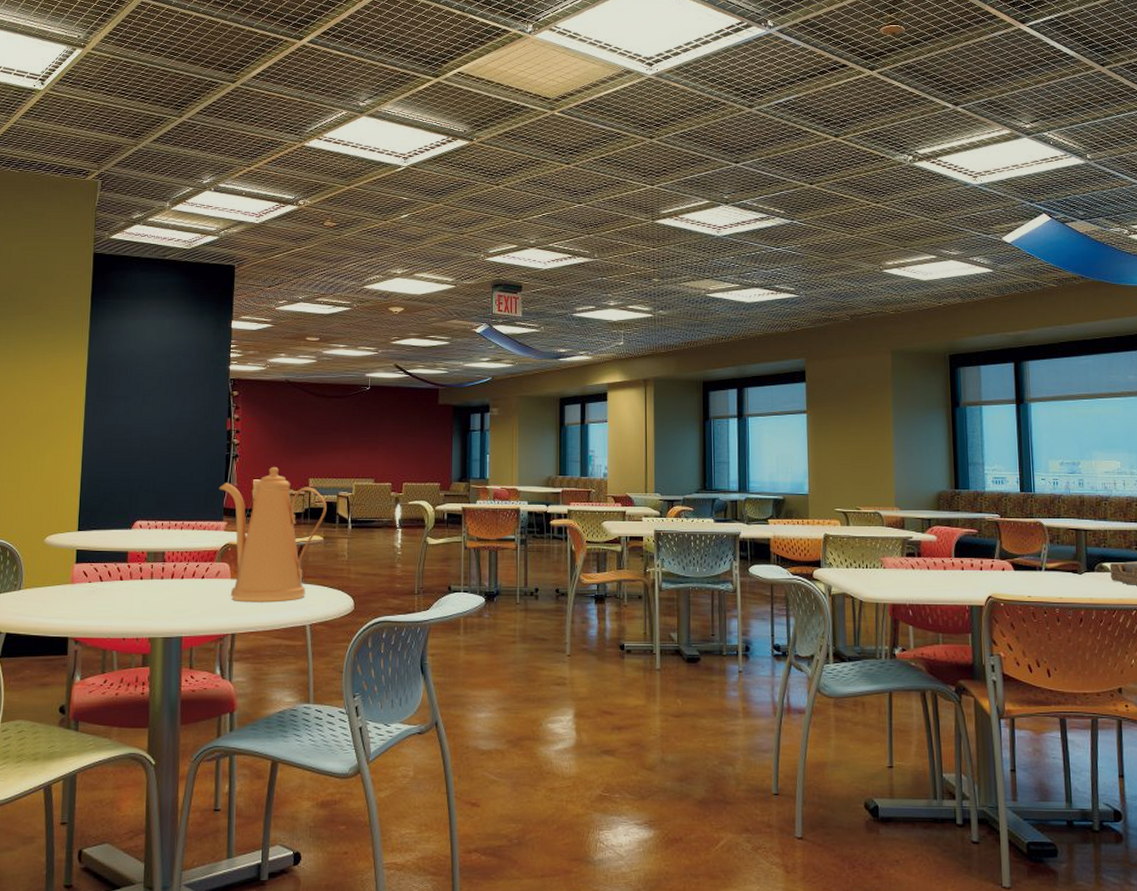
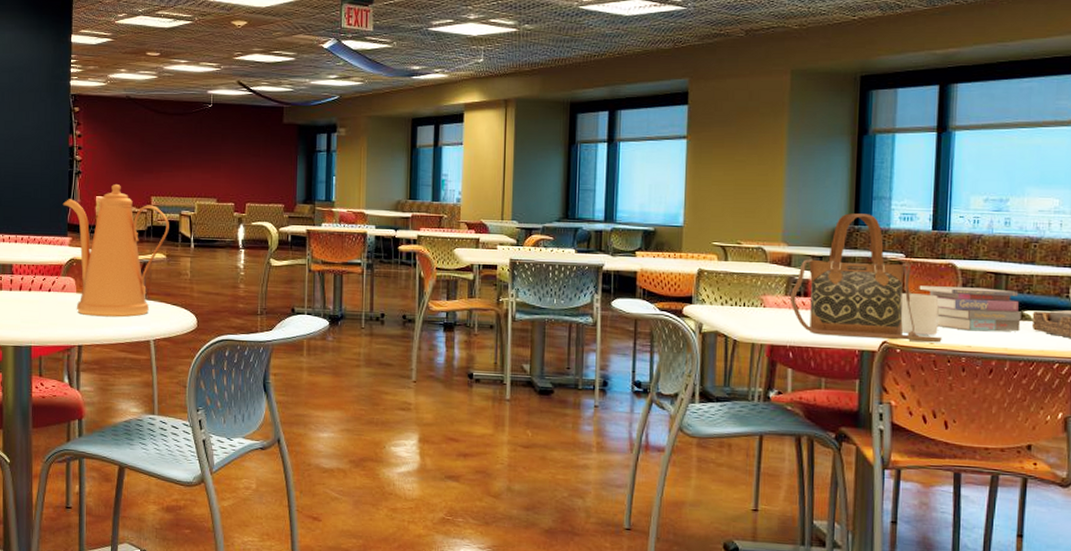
handbag: none [906,478,1038,596] -> present [790,213,942,343]
mug: none [1000,551,1034,588] -> present [900,293,939,335]
books: none [1014,543,1102,584] -> present [919,286,1021,332]

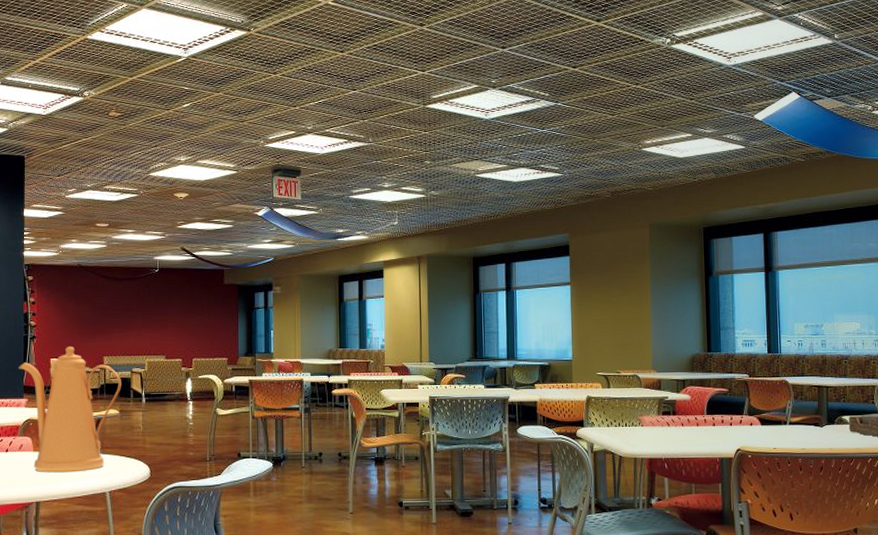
handbag: present [790,213,942,343] -> none [662,342,782,448]
mug: present [900,293,939,335] -> none [748,407,779,441]
books: present [919,286,1021,332] -> none [761,399,841,436]

